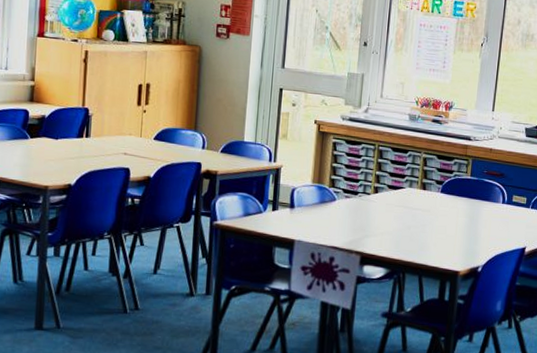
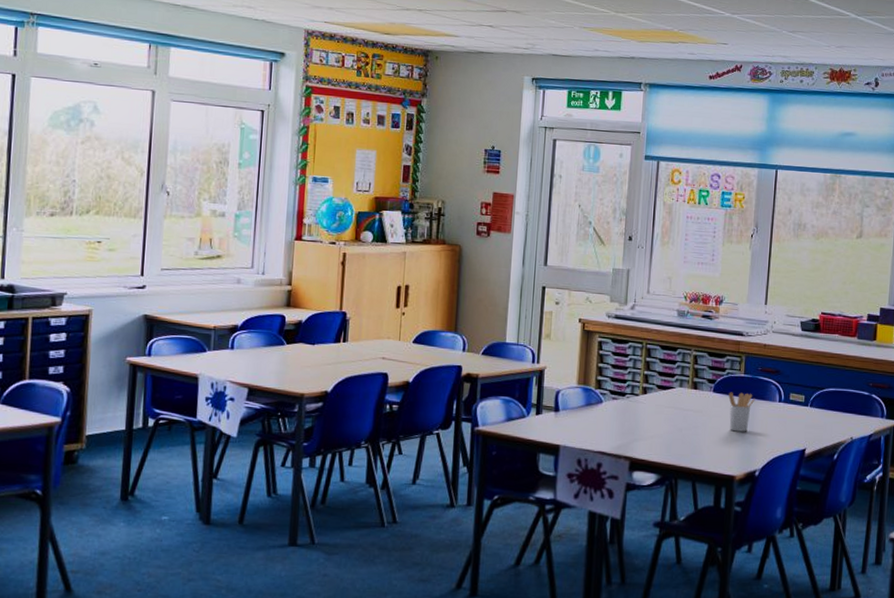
utensil holder: none [455,193,480,231] -> present [728,392,755,432]

